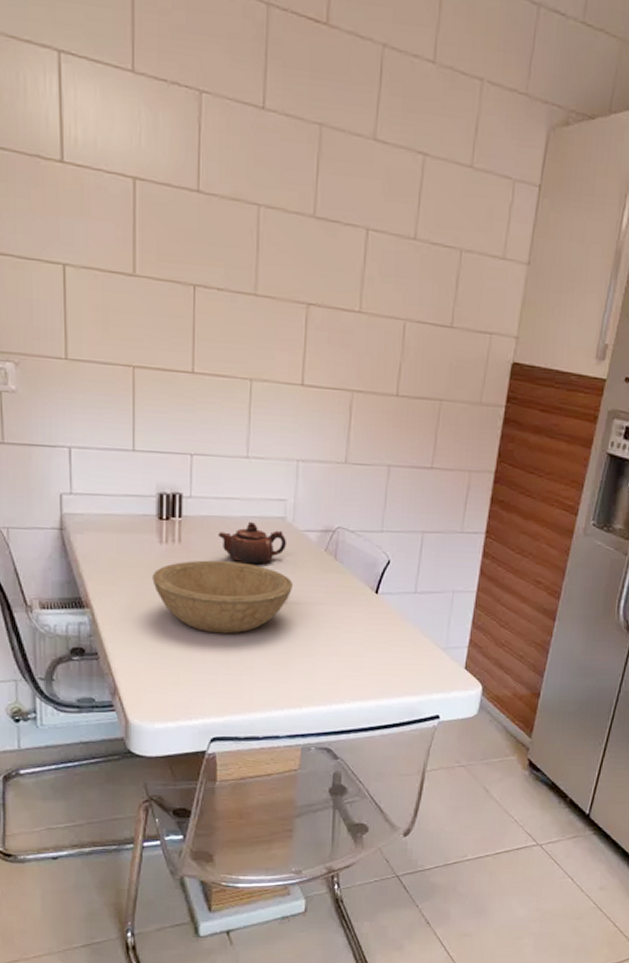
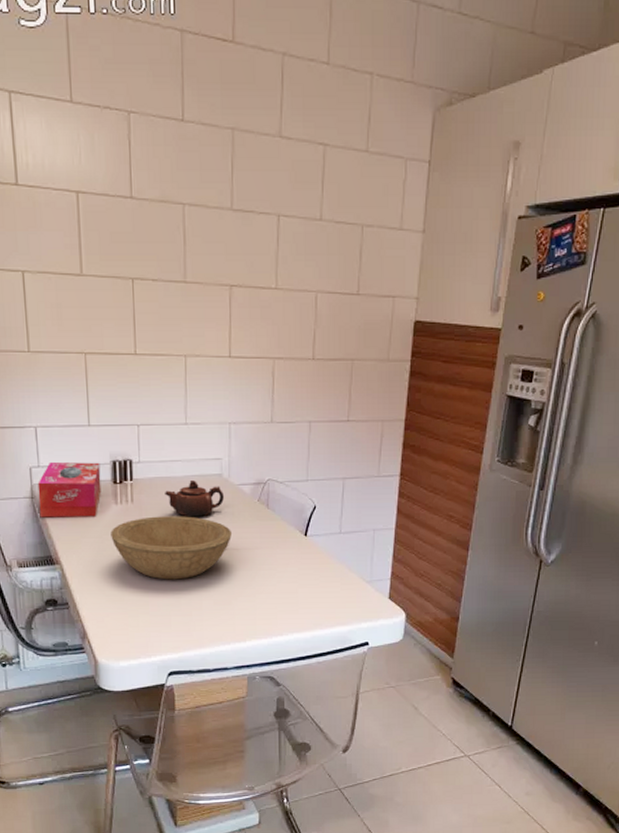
tissue box: none [69,490,144,556] -> present [37,462,102,518]

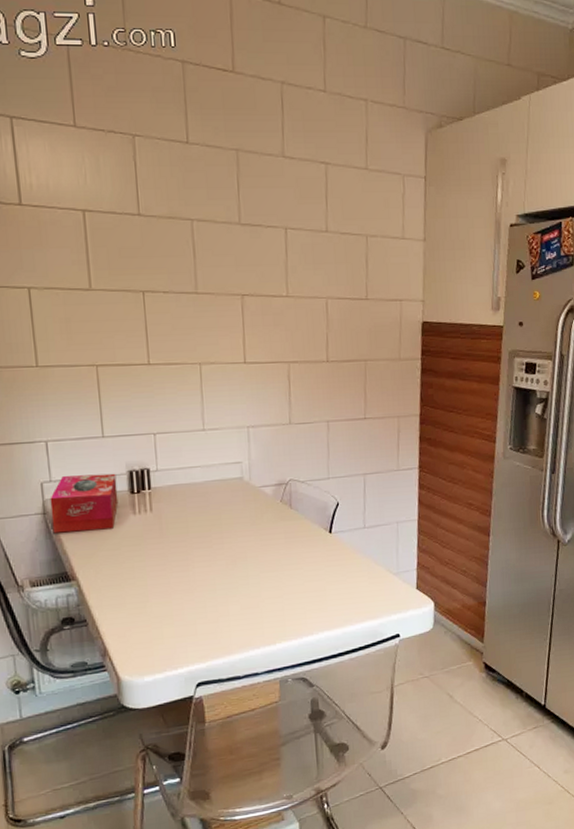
bowl: present [110,516,233,580] -> none [129,521,257,588]
teapot: present [165,480,225,517] -> none [185,485,247,523]

